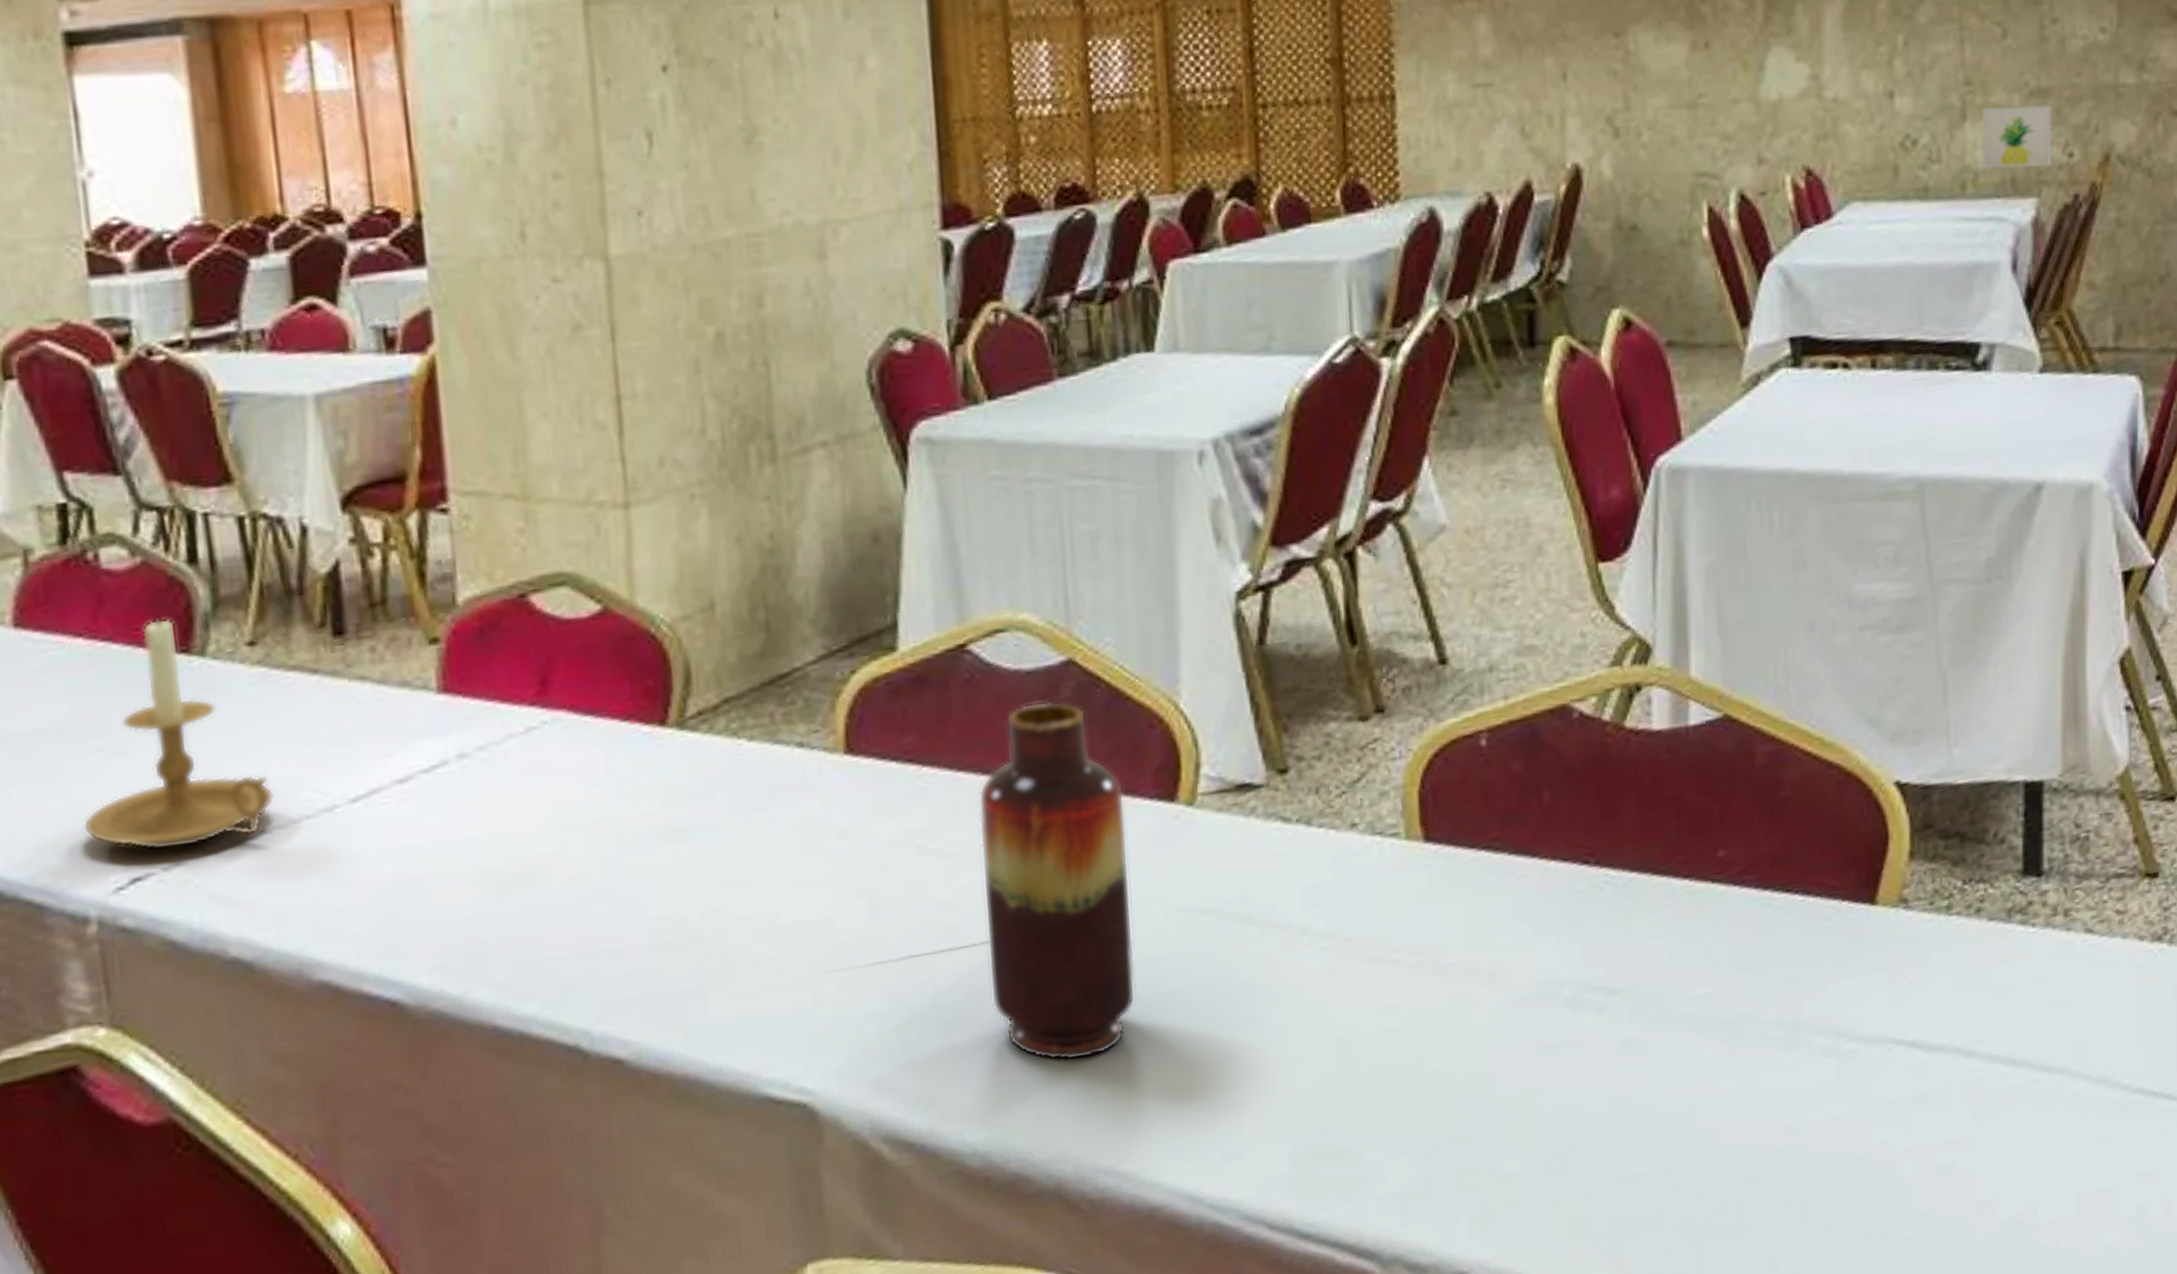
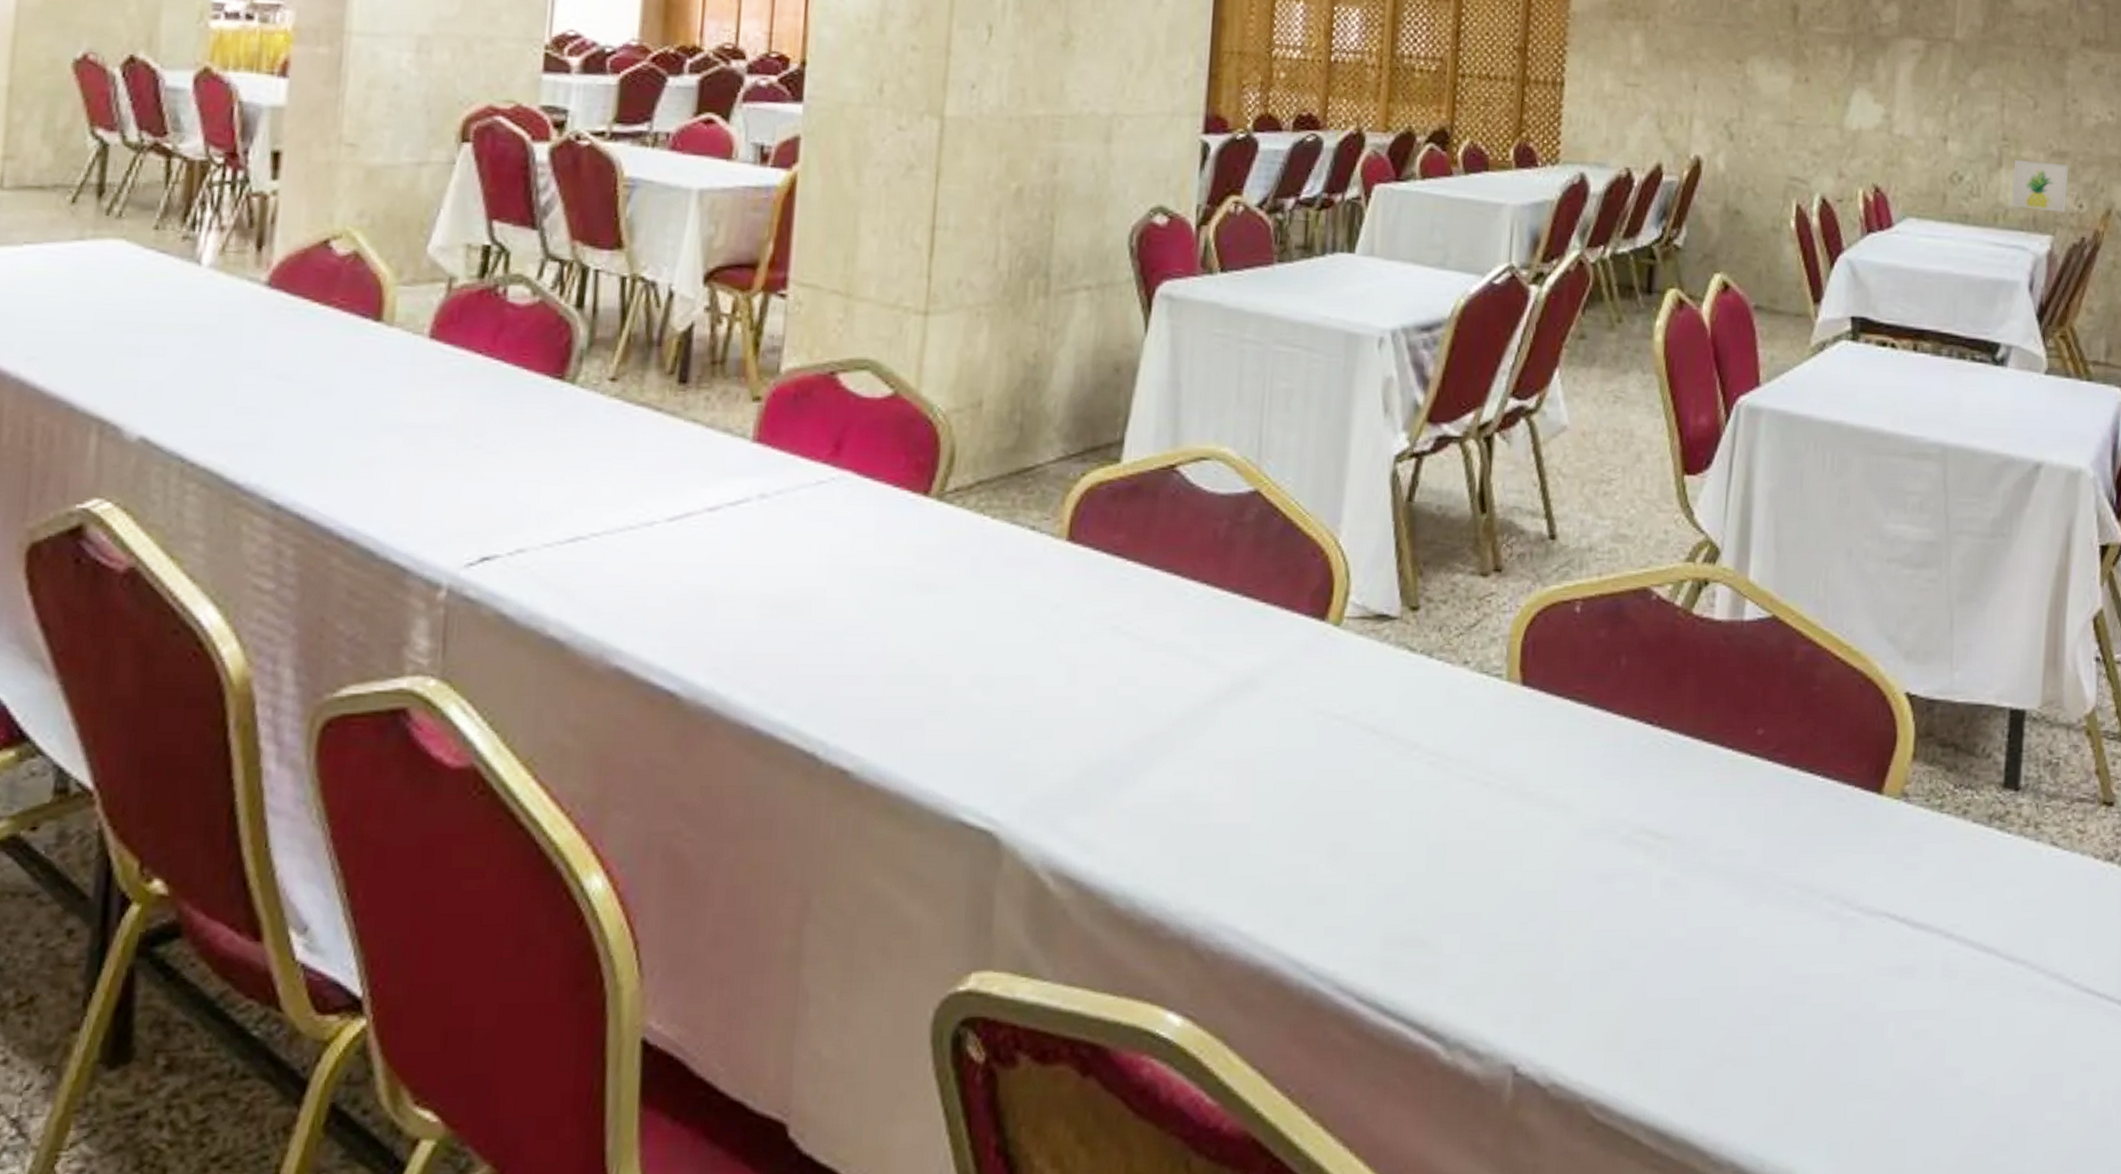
candle holder: present [82,613,275,851] -> none [451,344,609,539]
vase: present [978,701,1136,1061] -> none [1156,521,1286,829]

